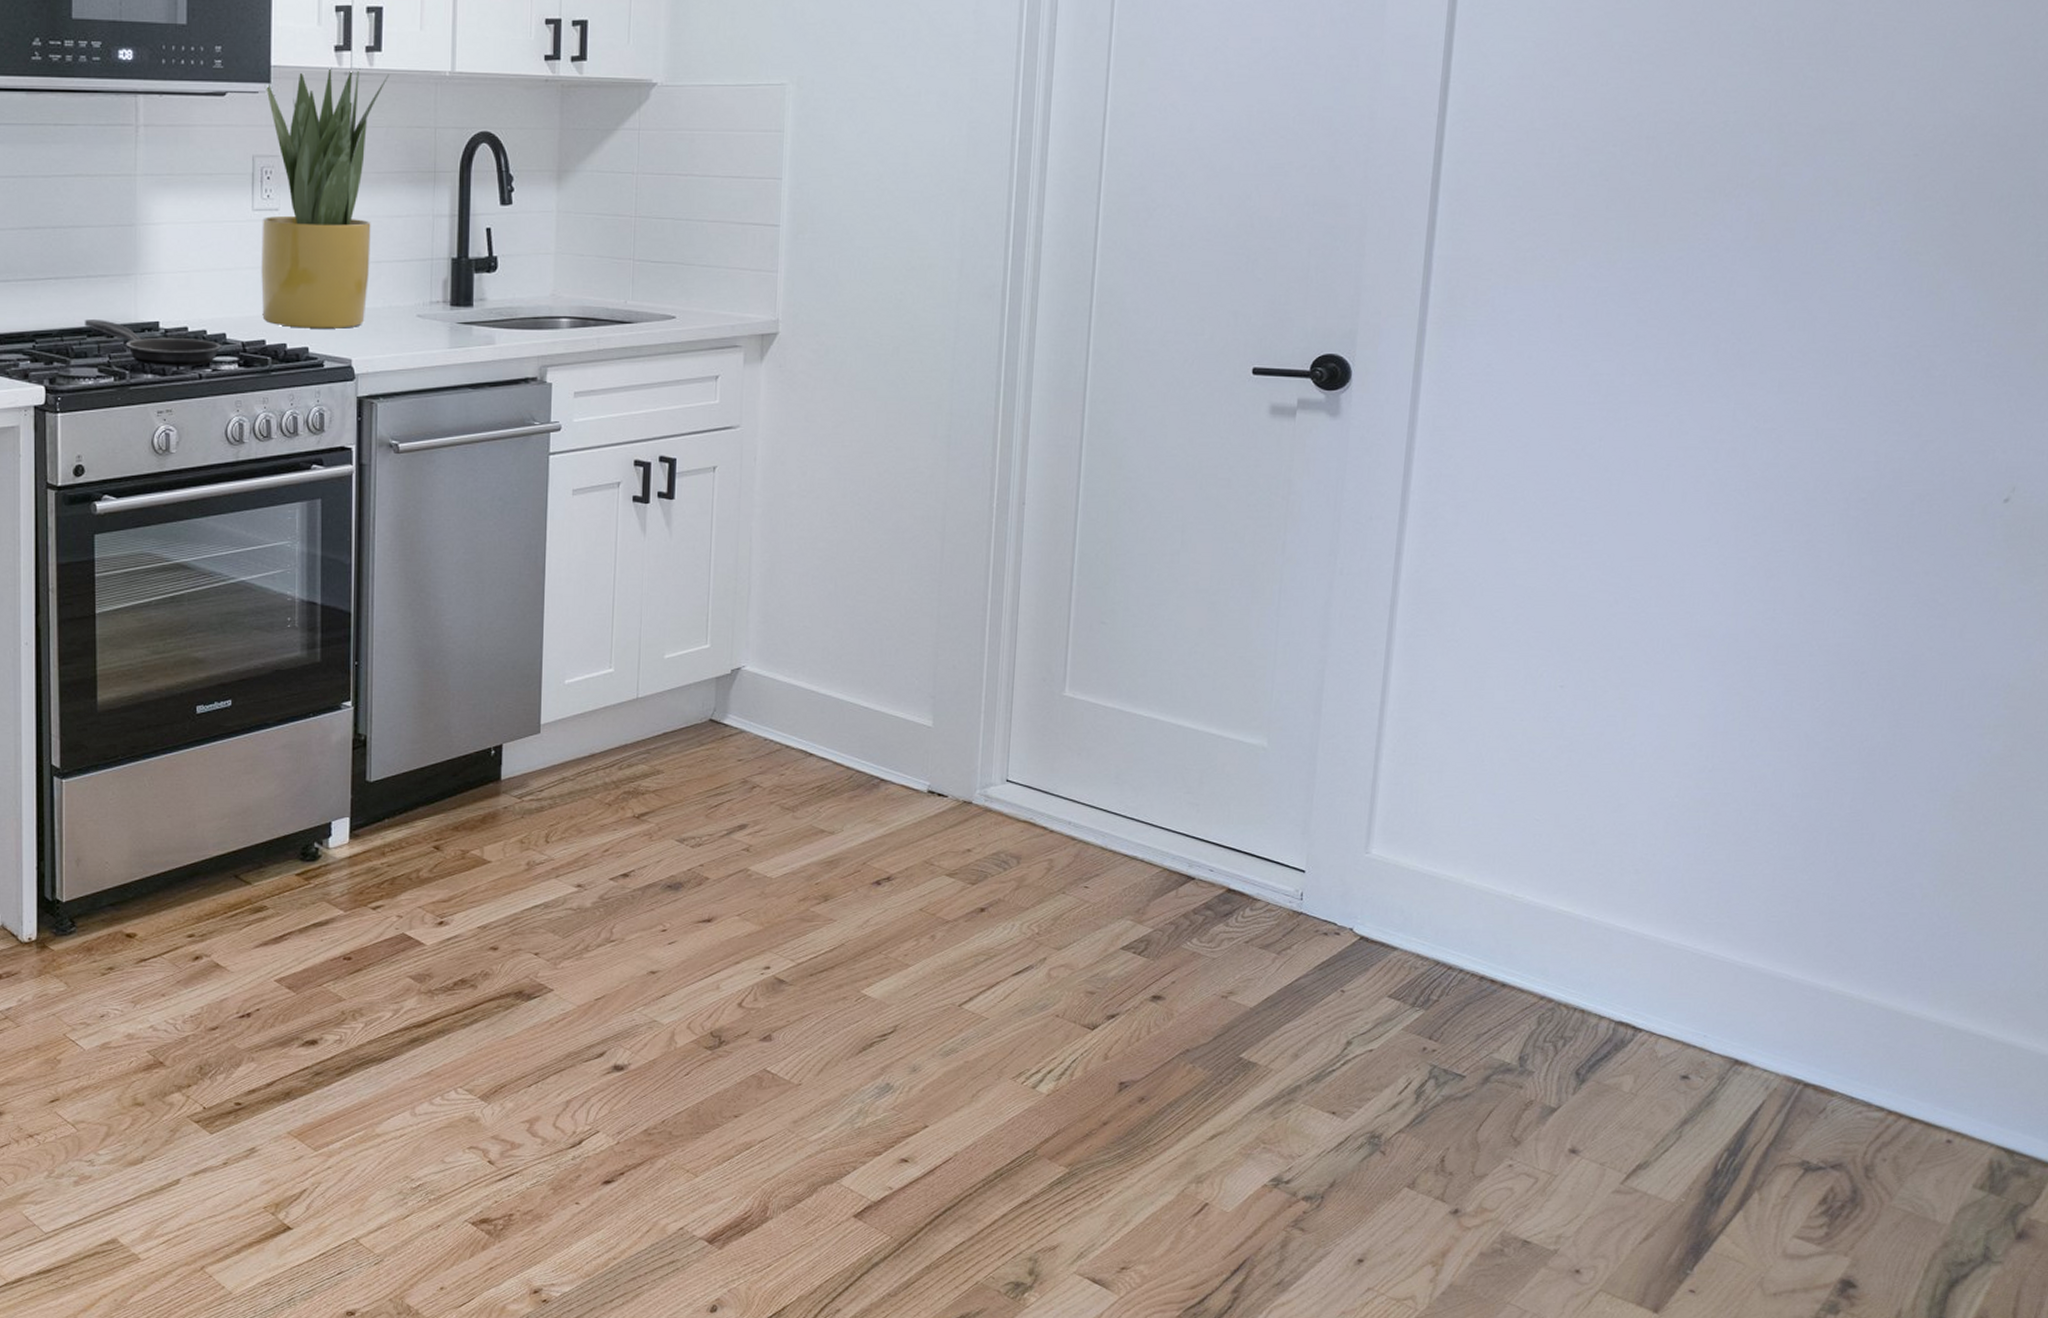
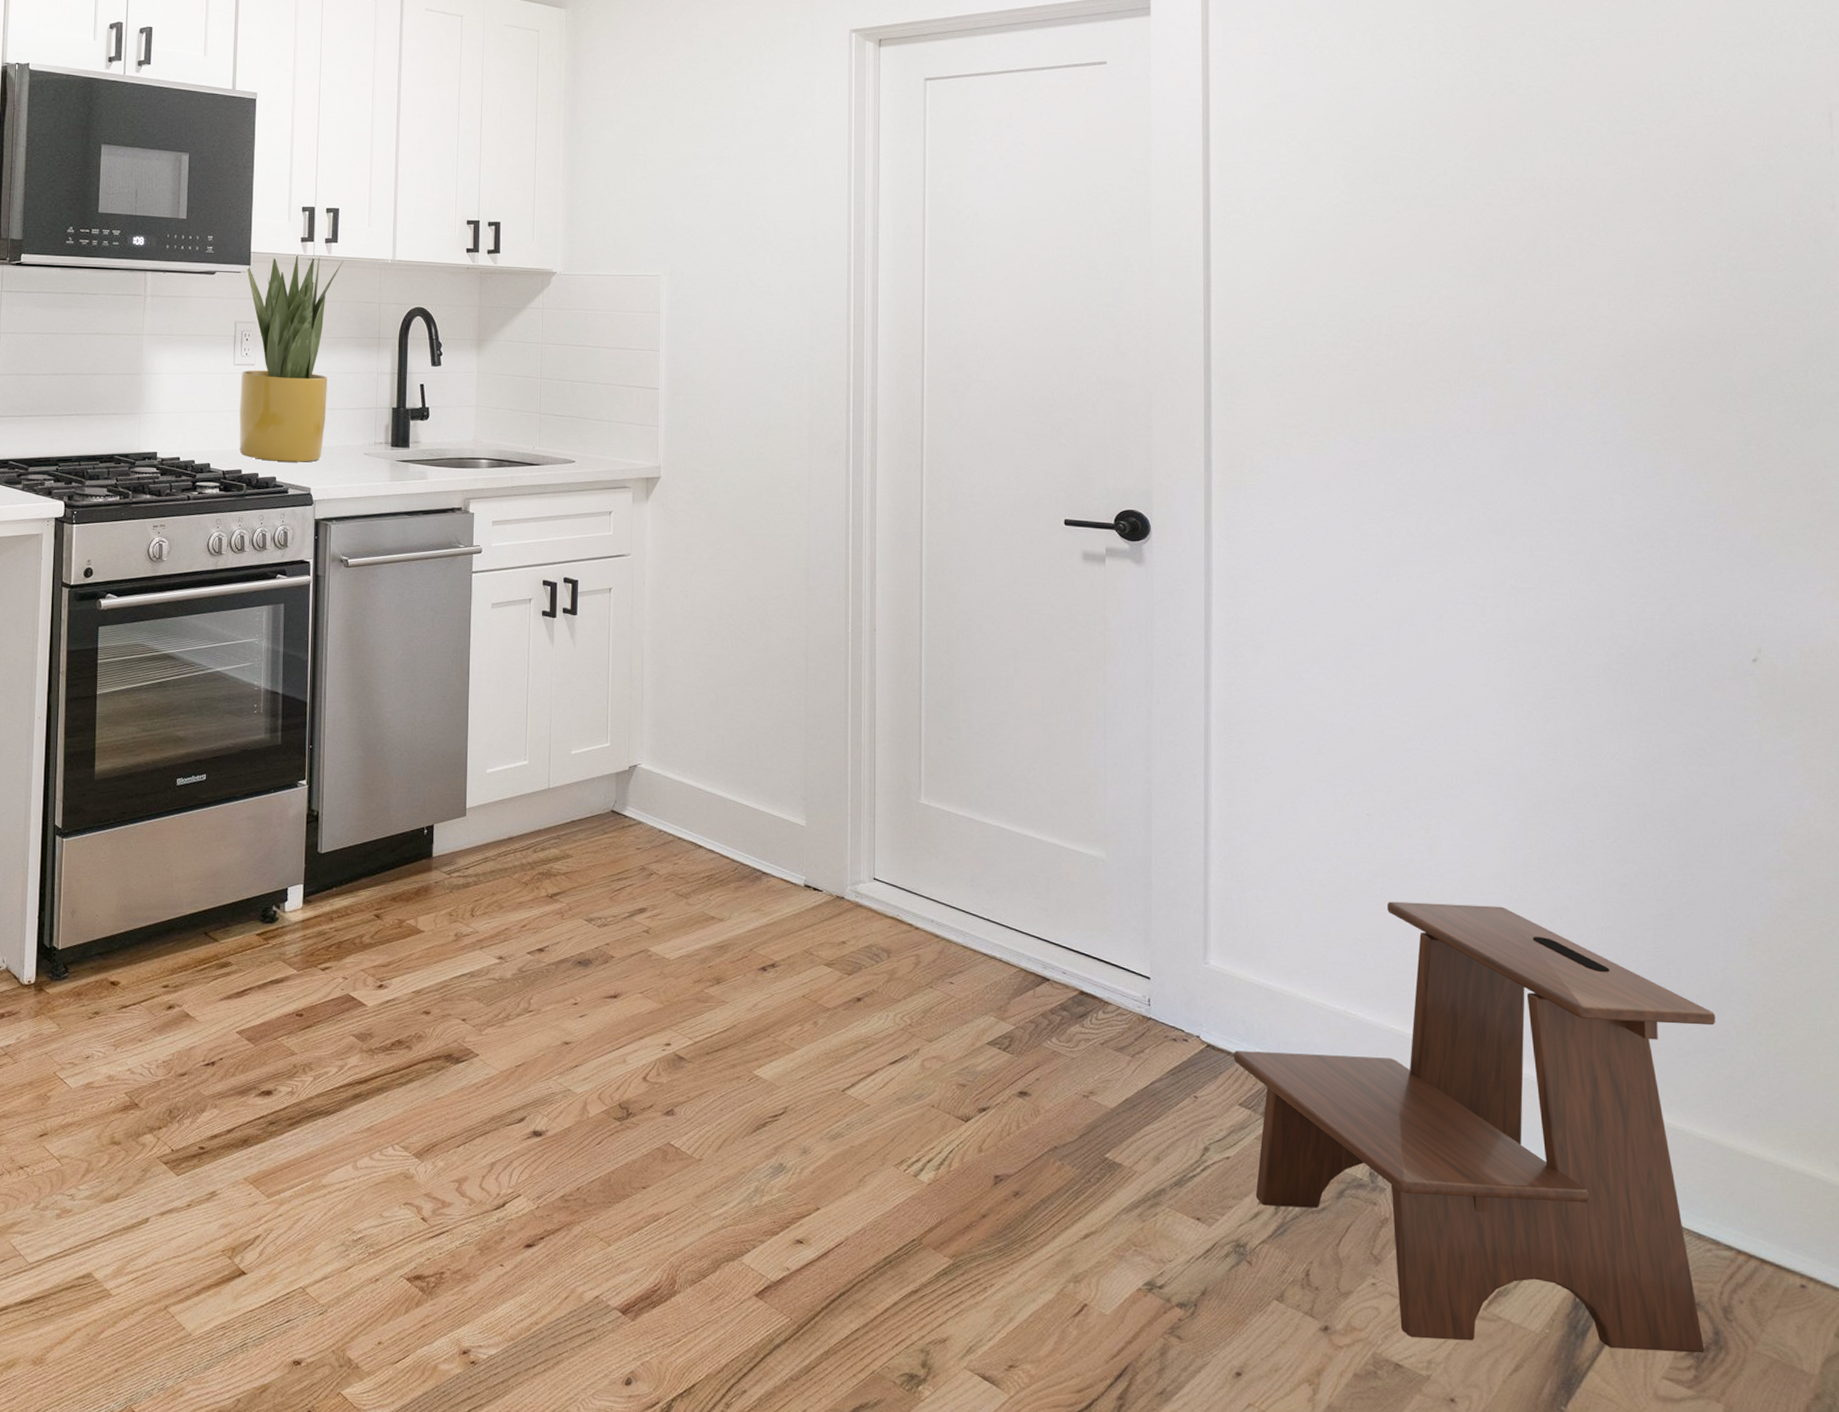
frying pan: present [85,319,222,367] -> none [98,449,207,490]
step stool: none [1387,777,1904,1215] -> present [1233,901,1716,1354]

